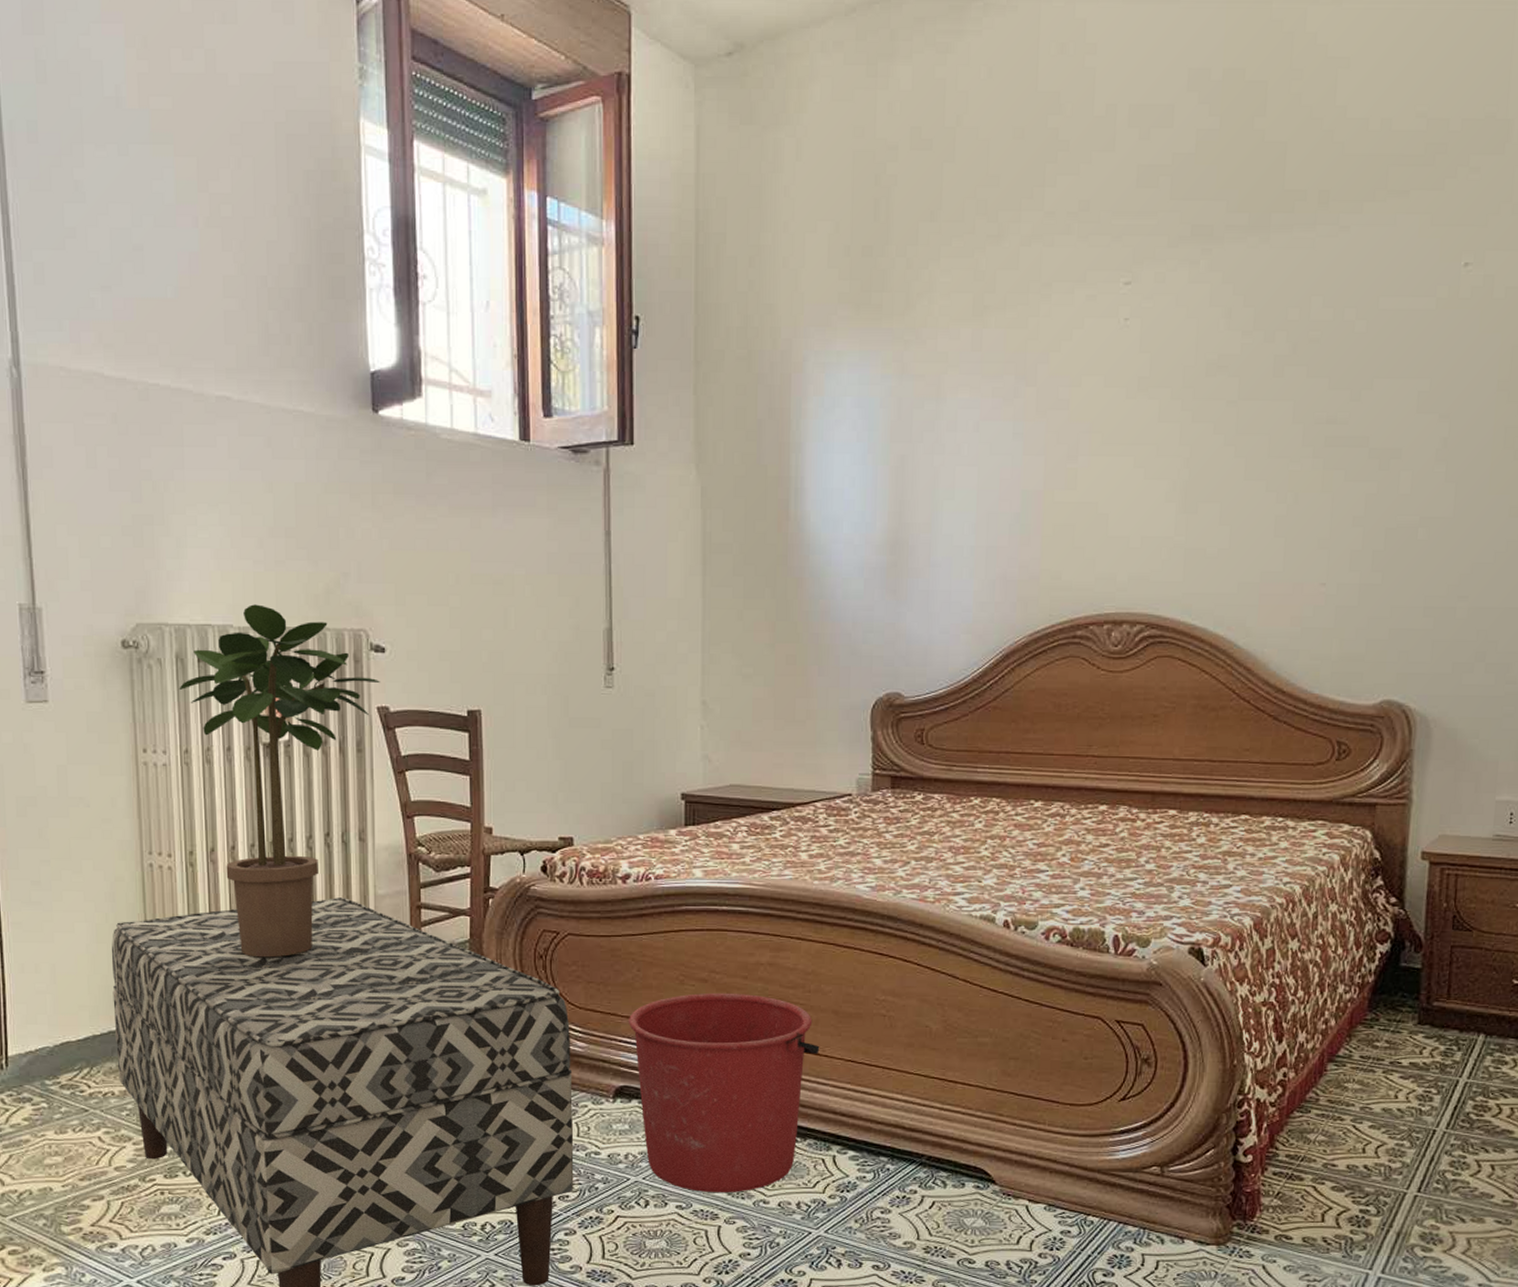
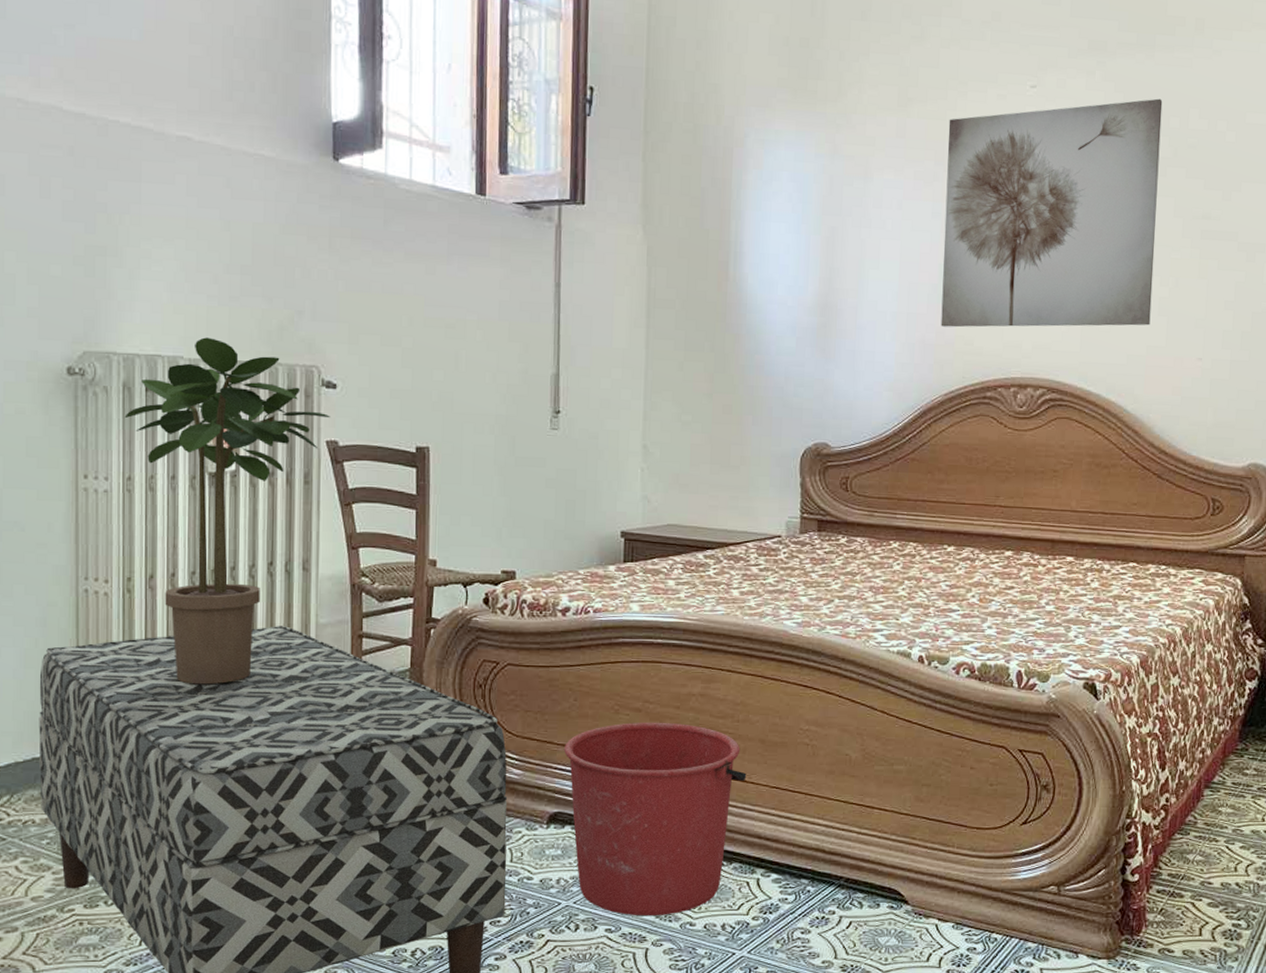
wall art: none [1024,287,1279,560] -> present [941,98,1163,328]

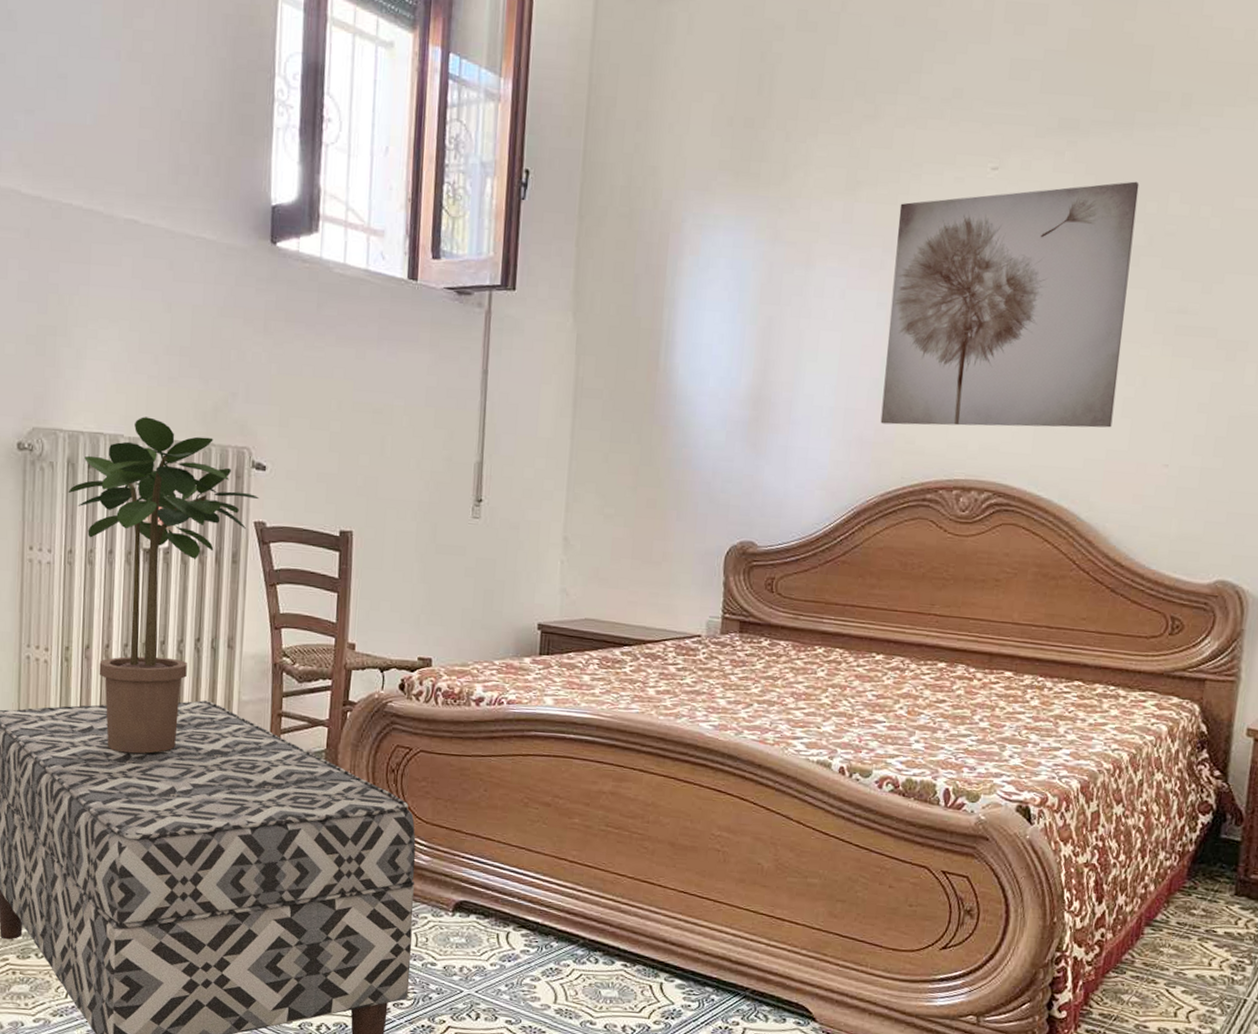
bucket: present [564,722,747,916] -> none [472,816,655,1012]

